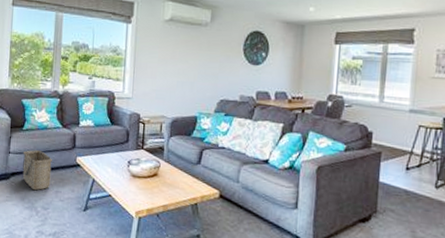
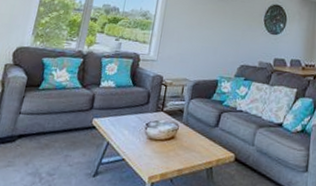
basket: present [22,149,53,191] -> none [31,110,67,155]

